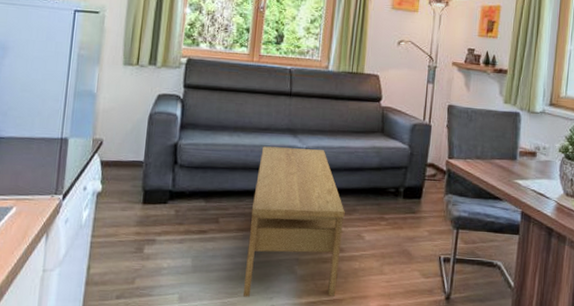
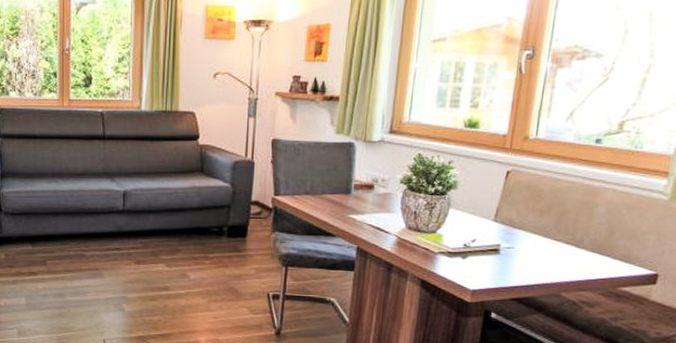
coffee table: present [242,146,345,297] -> none [75,191,168,332]

